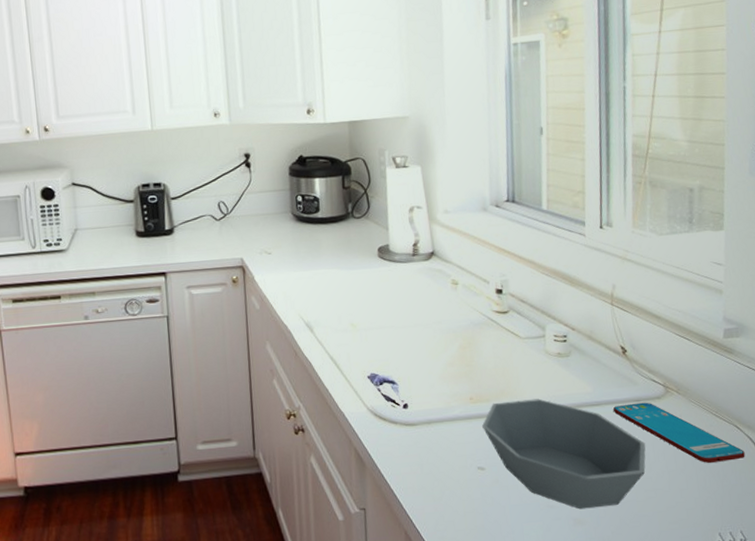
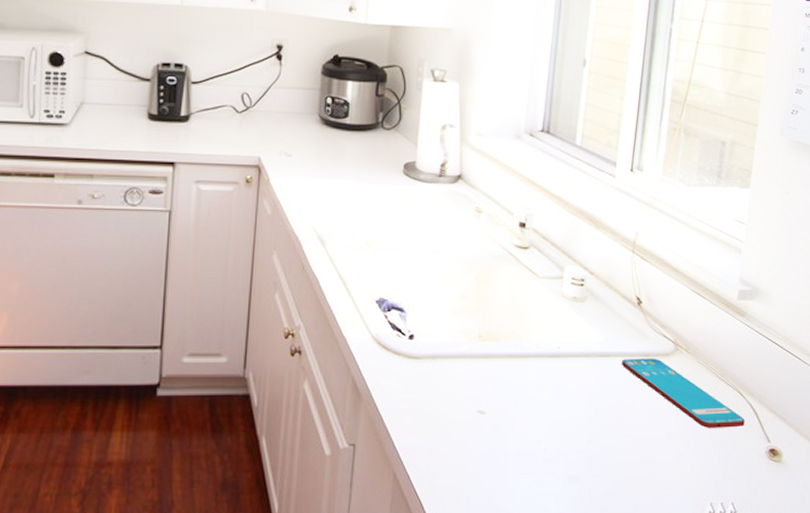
bowl: present [482,398,646,510] -> none [488,343,650,466]

